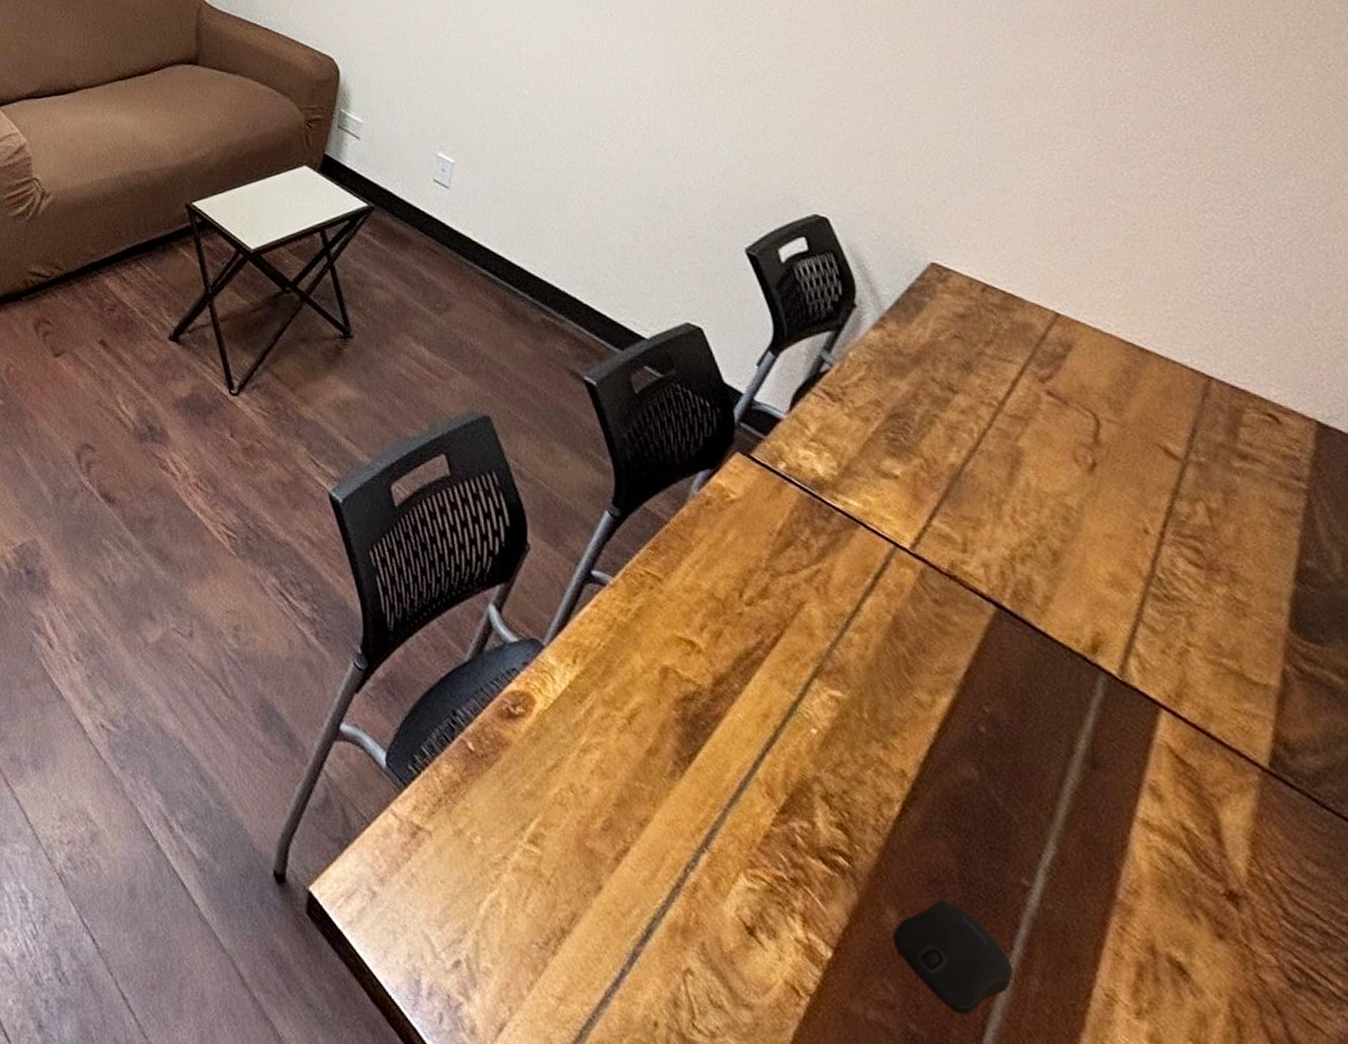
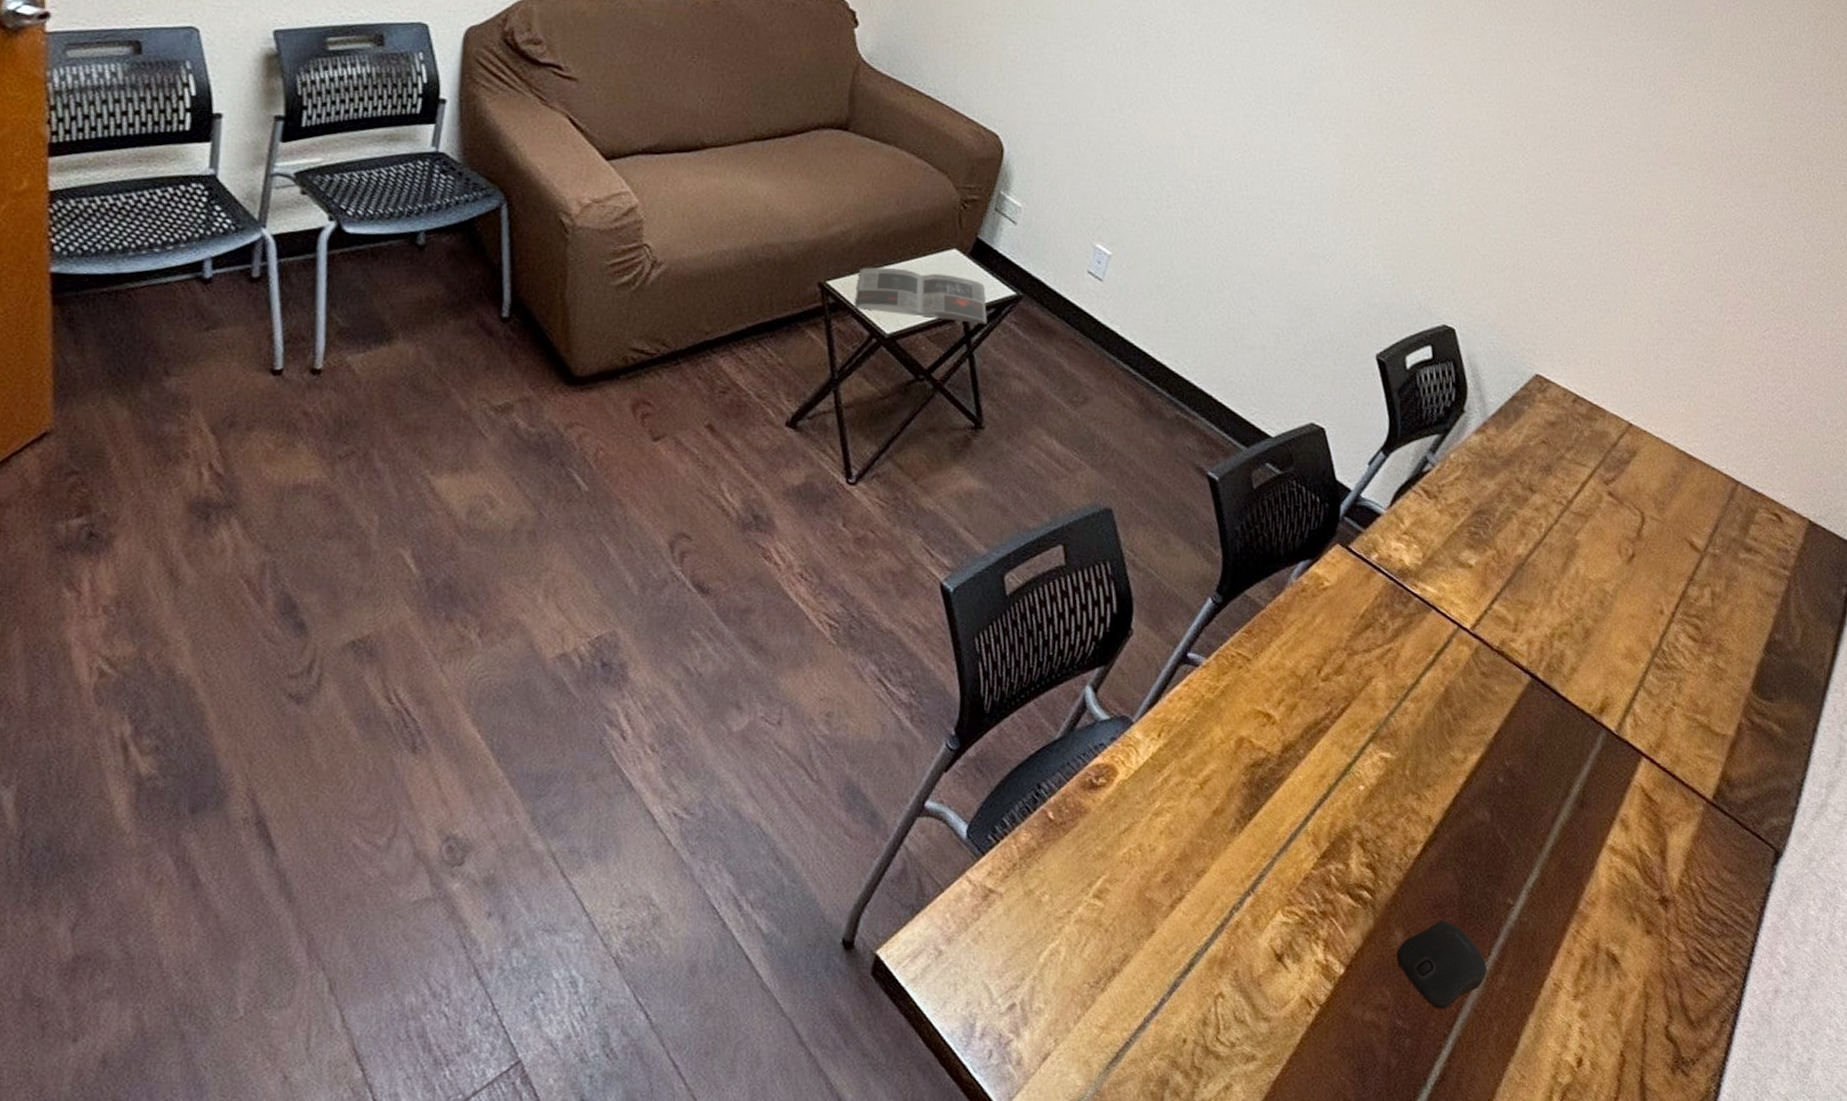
magazine: none [219,187,343,236] -> present [853,267,987,324]

